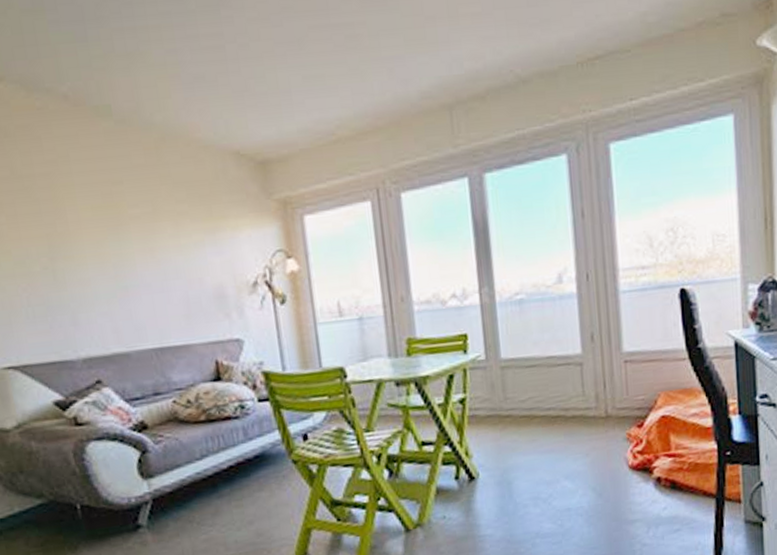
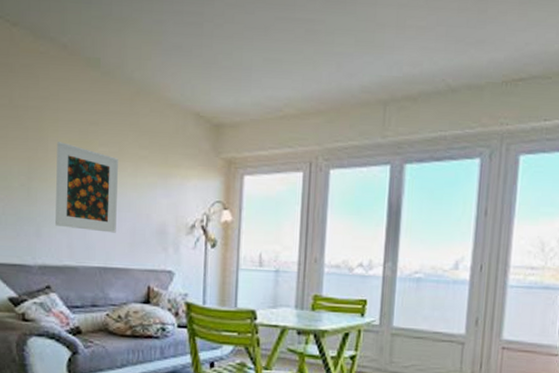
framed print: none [77,210,167,310] -> present [55,142,118,233]

